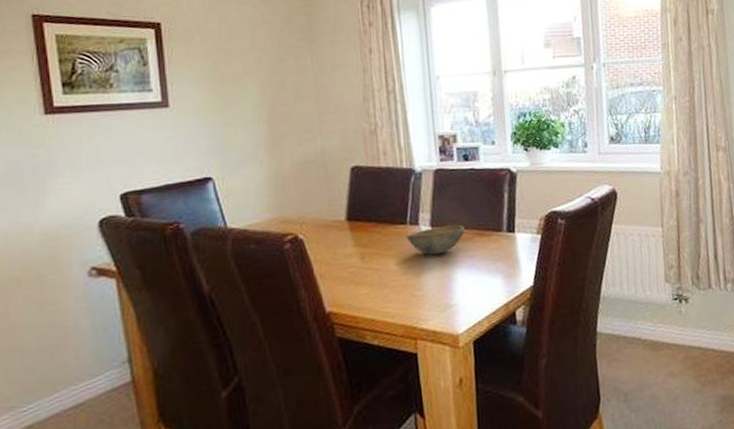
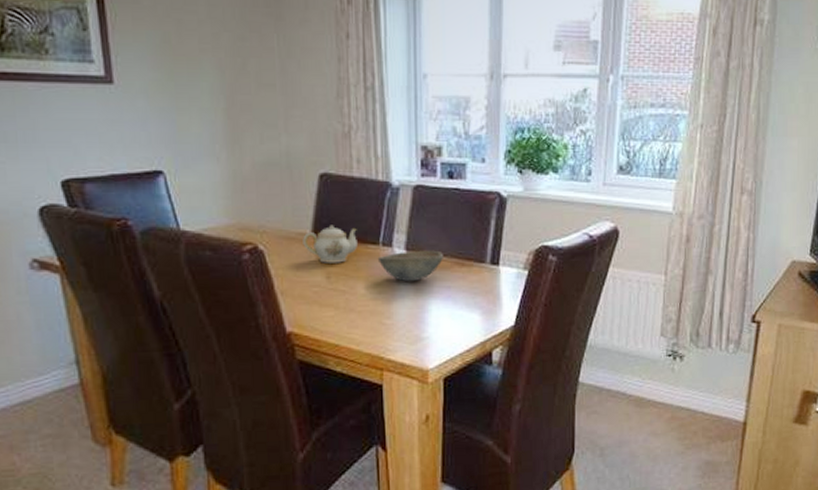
teapot: none [338,210,388,246] -> present [303,225,357,263]

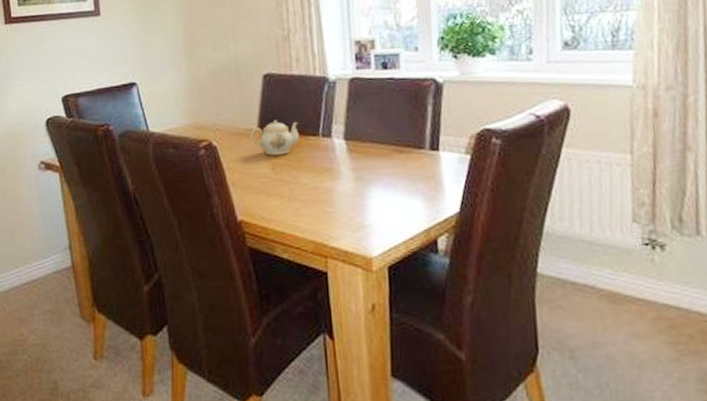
bowl: present [377,250,444,282] -> none [318,138,383,171]

